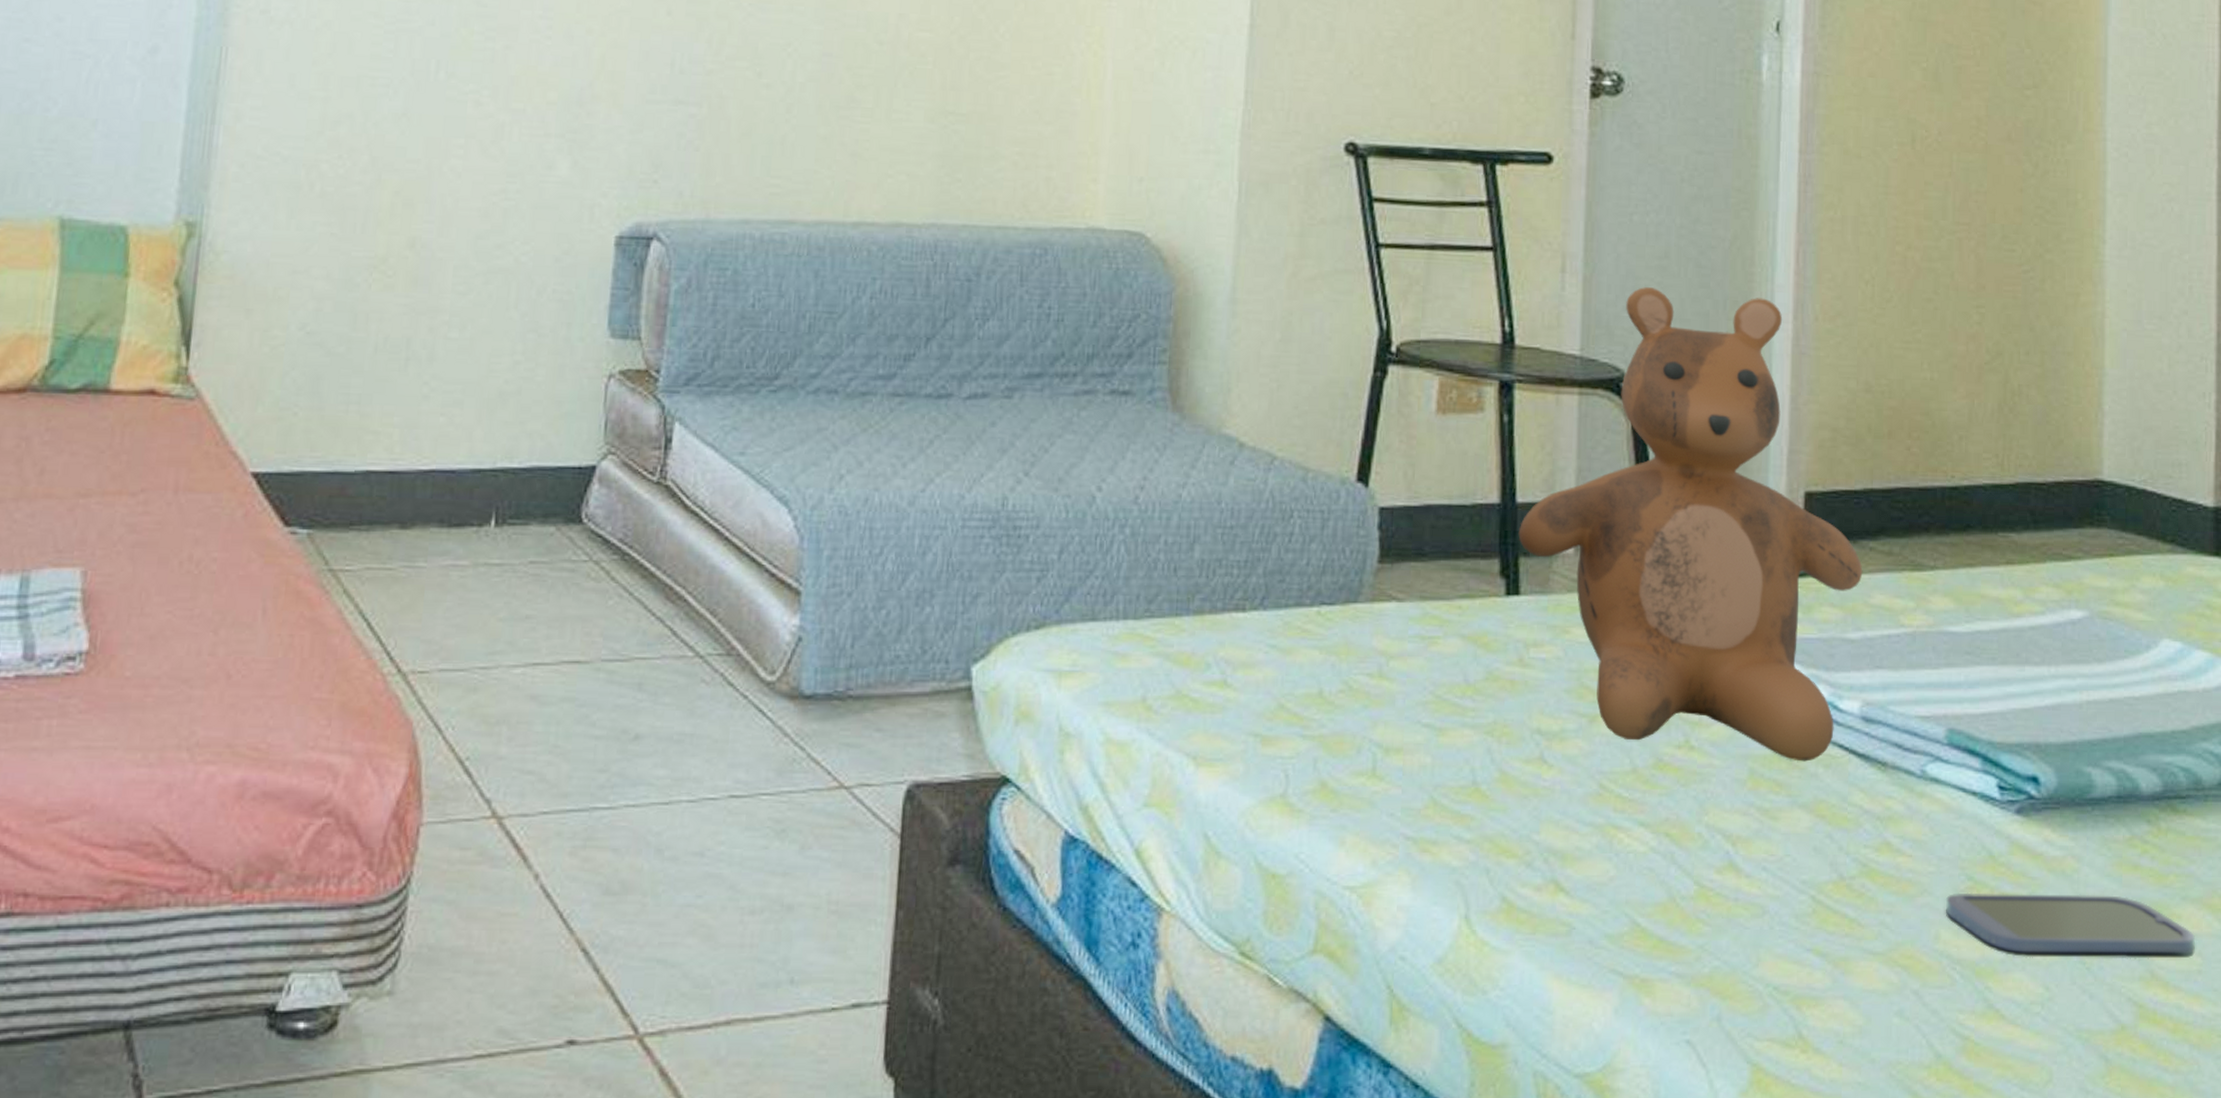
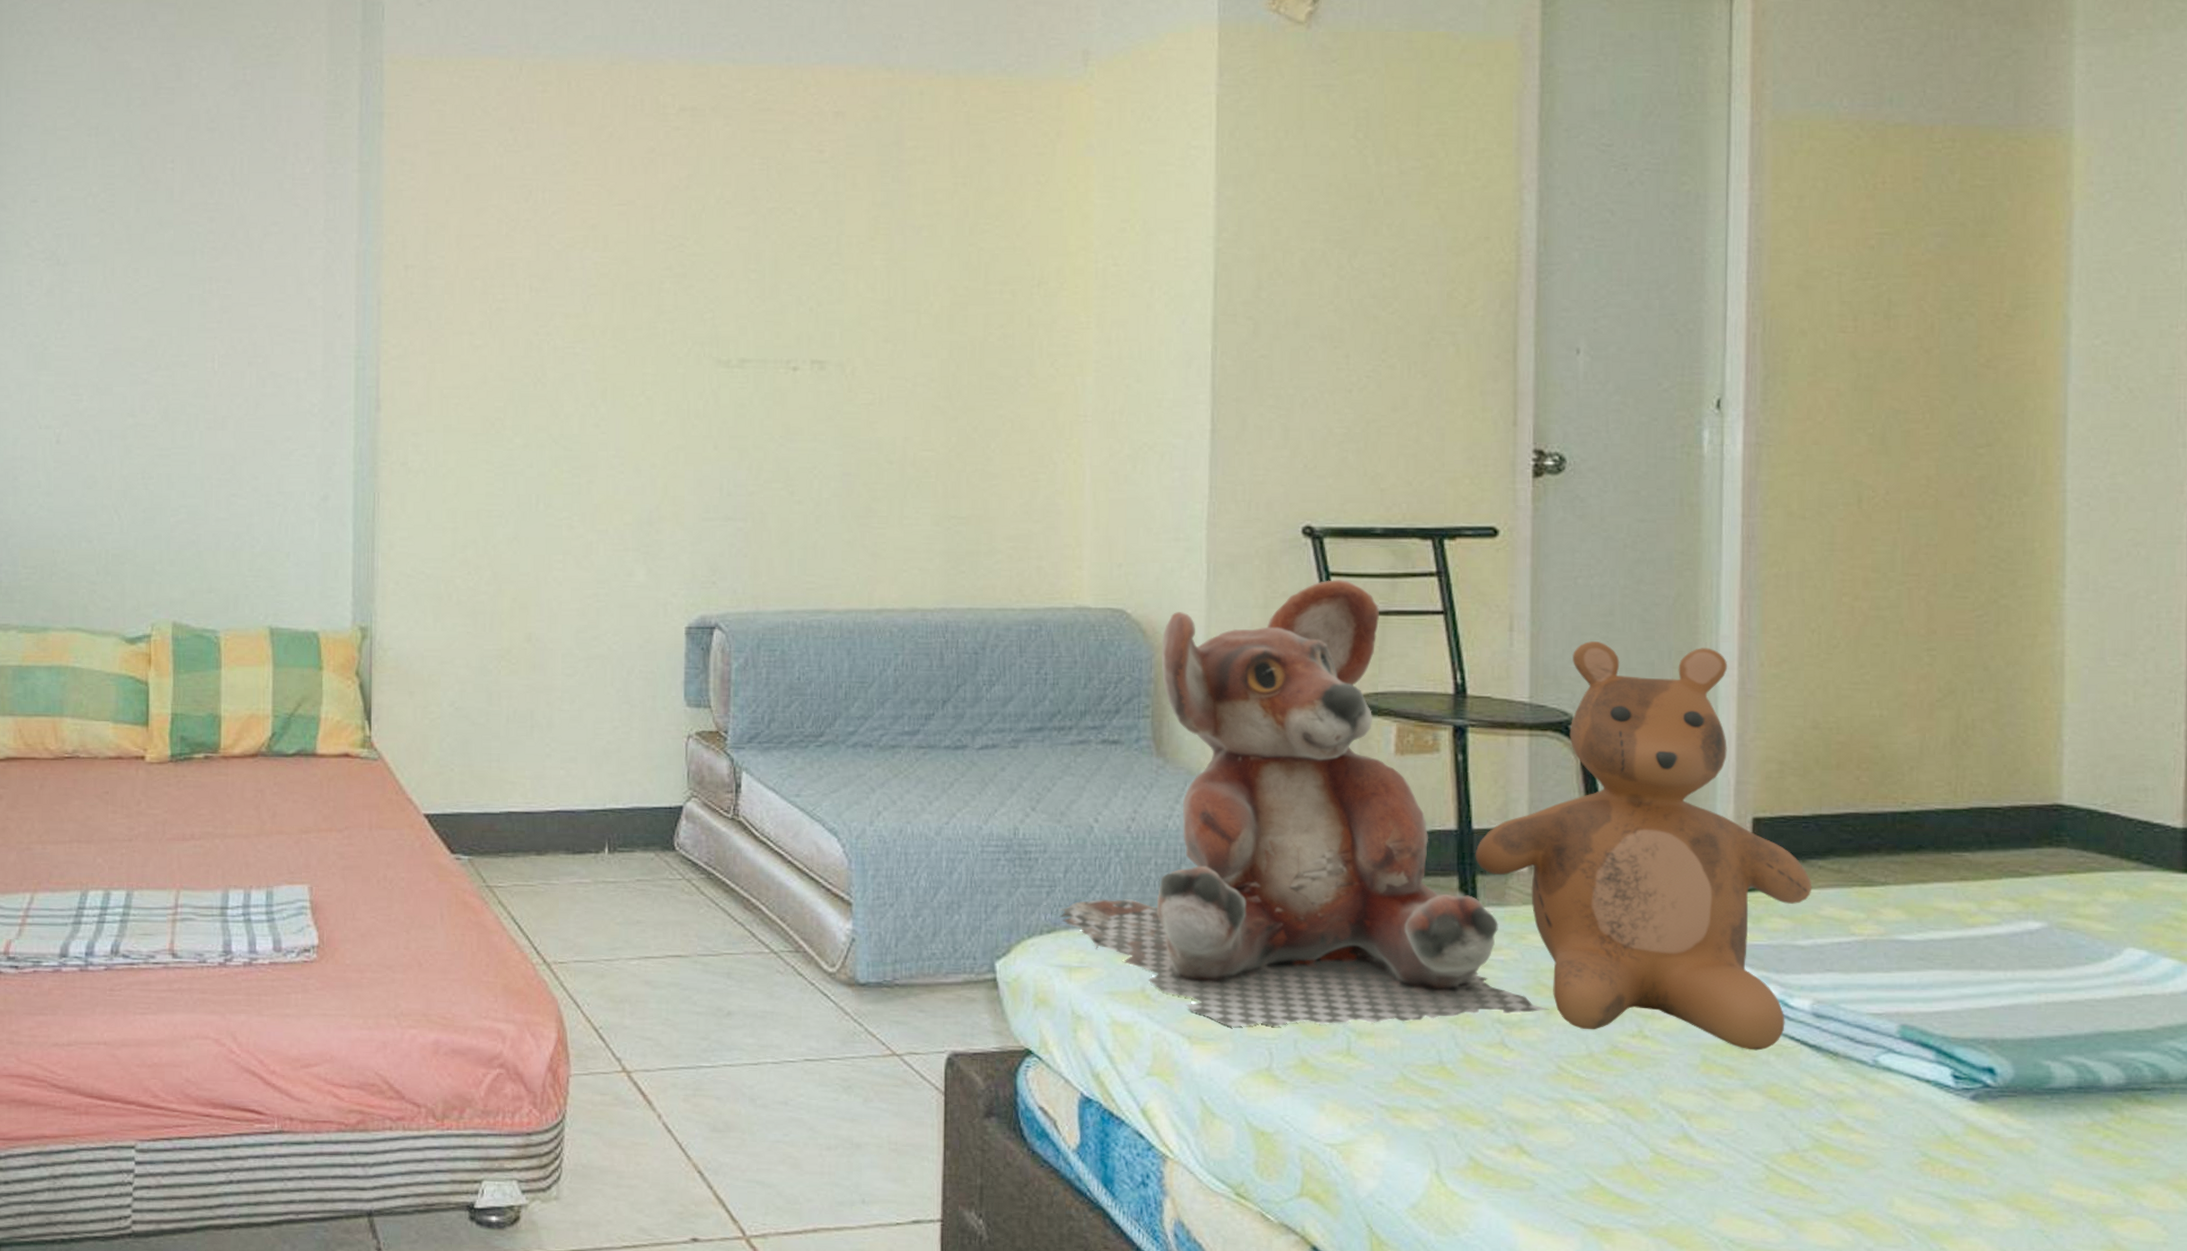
stuffed animal: none [1045,206,1592,744] -> present [1054,580,1549,1027]
mobile phone: present [1945,892,2196,959] -> none [1899,1166,2161,1232]

